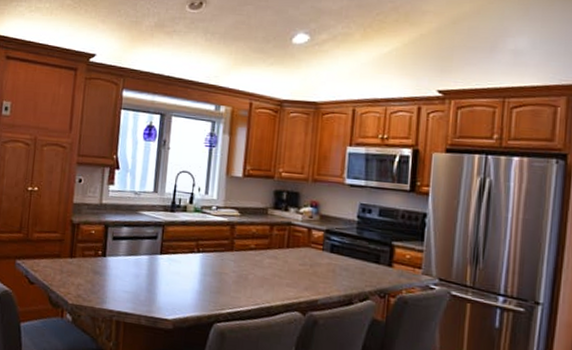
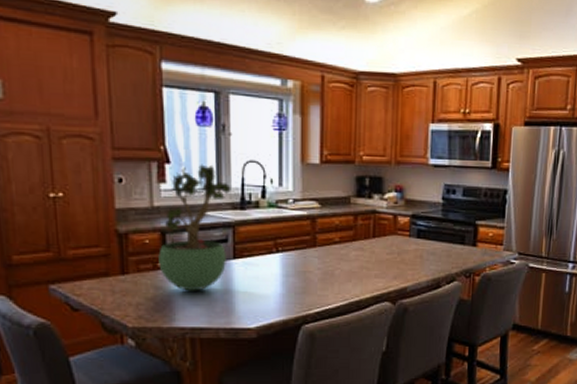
potted plant: none [99,171,165,280] -> present [158,164,231,291]

